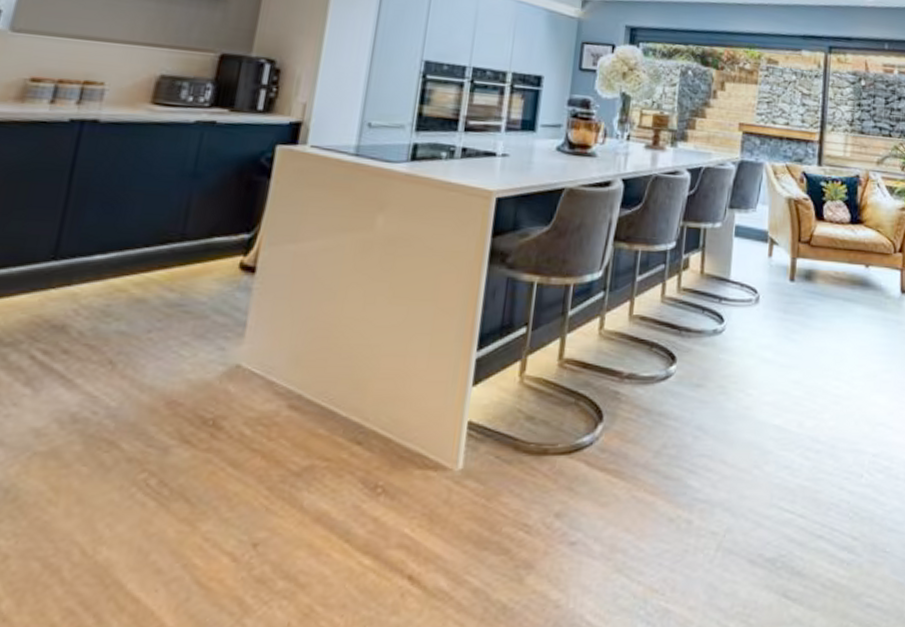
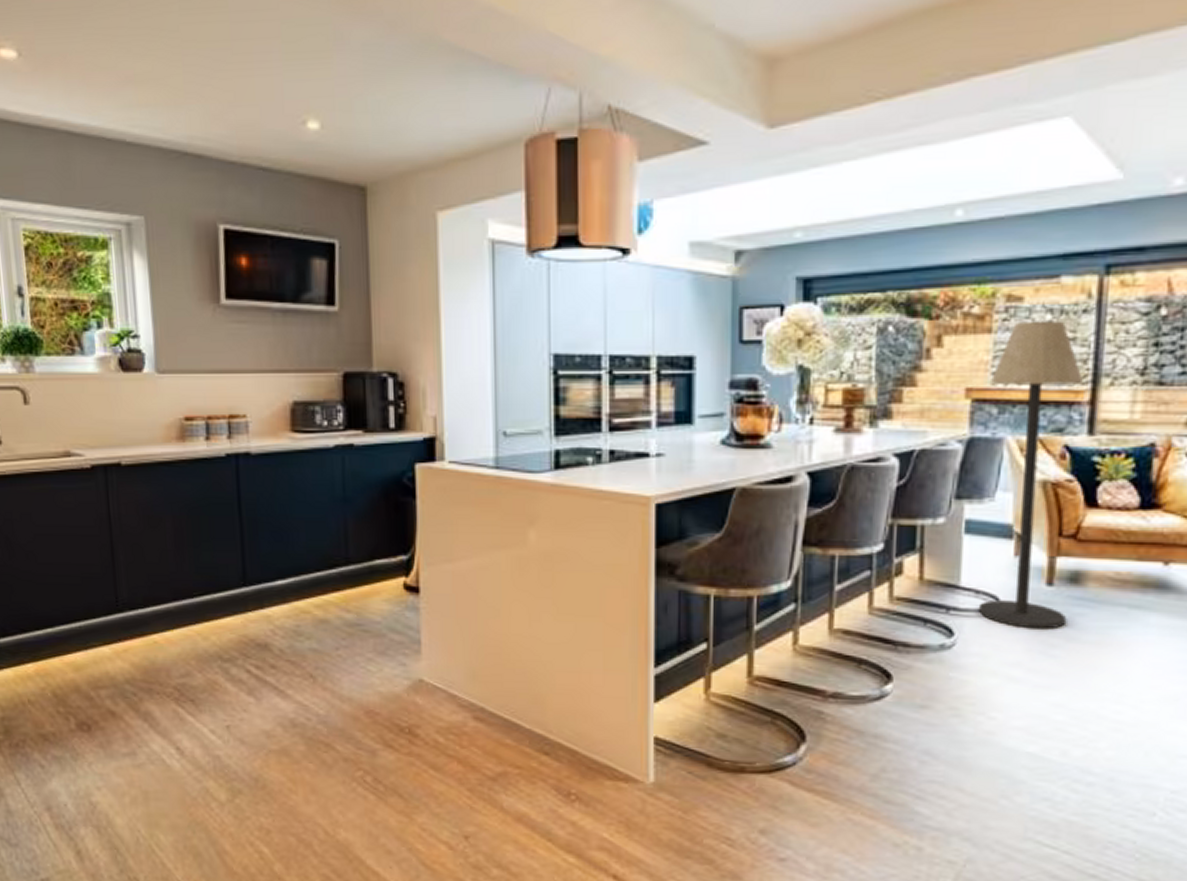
floor lamp: none [743,79,816,318] -> present [979,320,1085,630]

